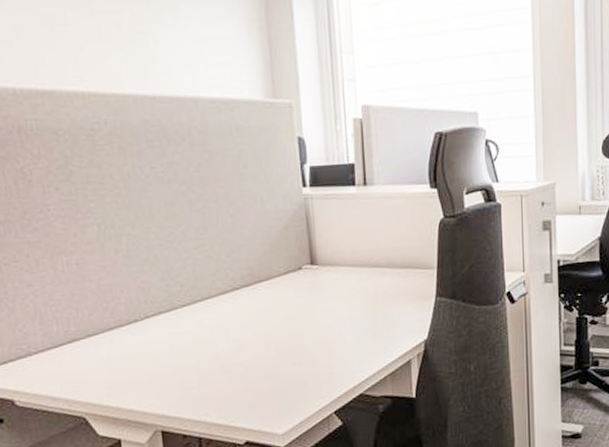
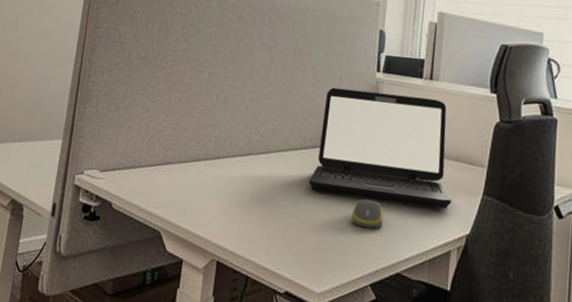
laptop: none [247,206,406,333] -> present [308,87,452,210]
computer mouse: none [302,327,337,358] -> present [351,199,384,229]

